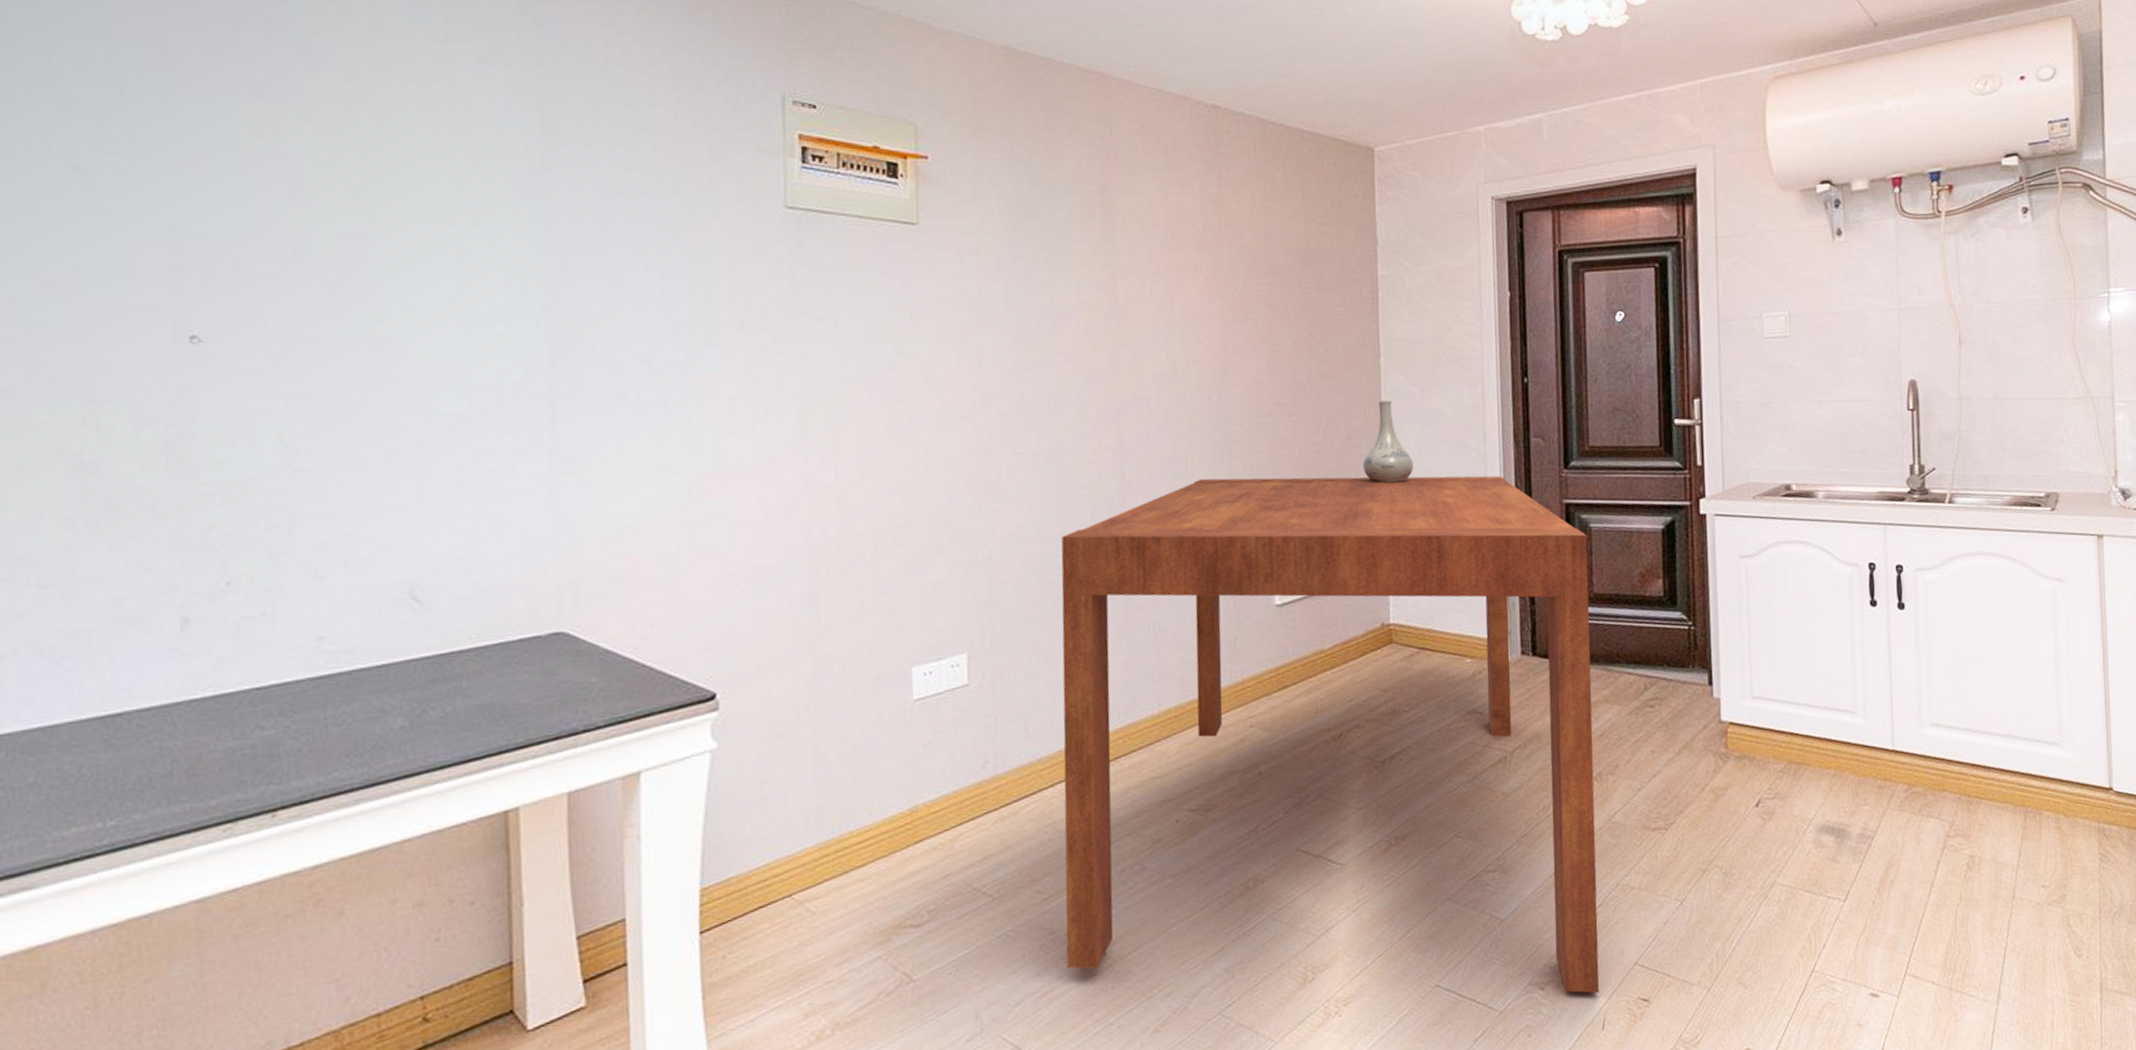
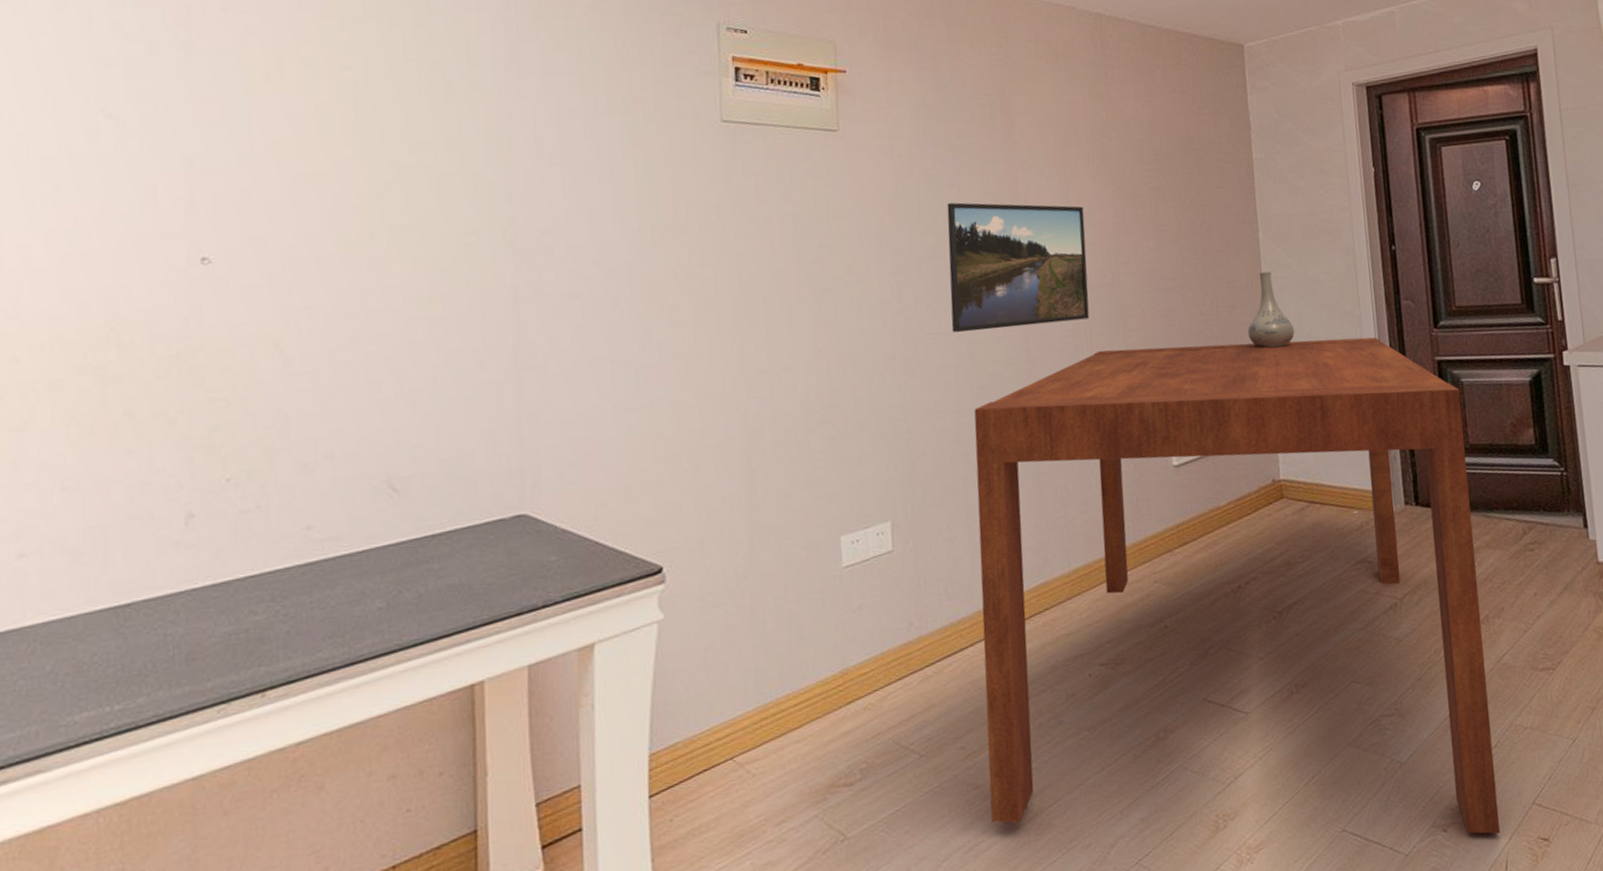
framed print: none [1037,310,1191,454] -> present [947,202,1090,333]

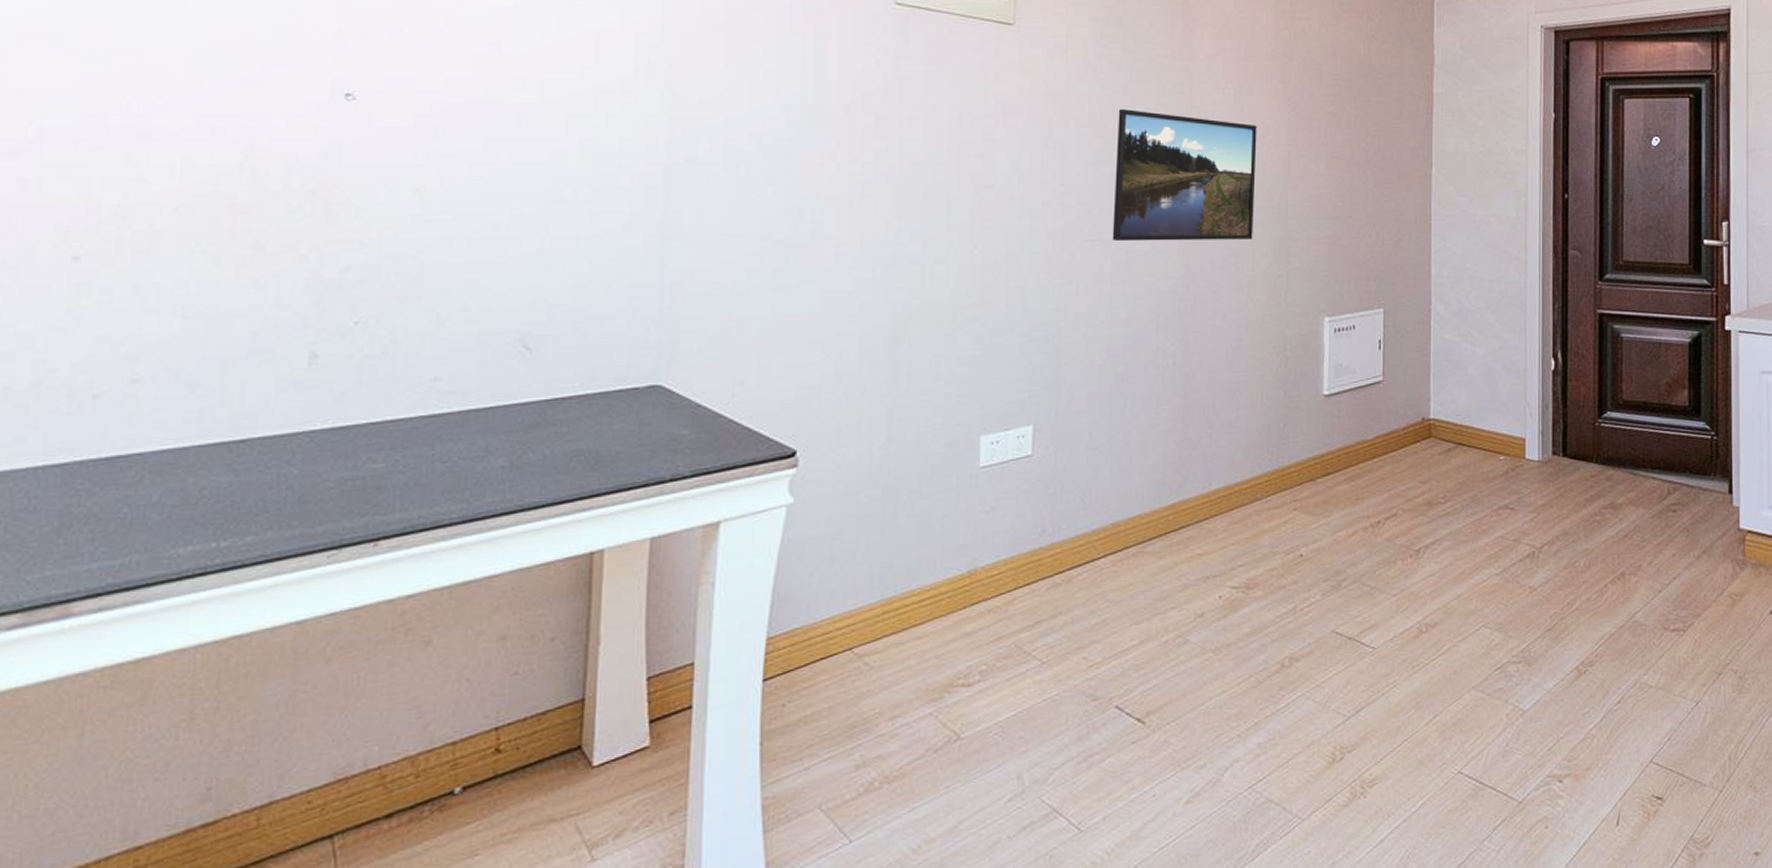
dining table: present [974,337,1500,834] -> none [1107,272,1619,789]
vase: present [1248,271,1295,348] -> none [1412,208,1459,286]

